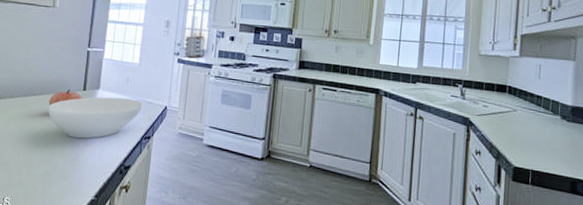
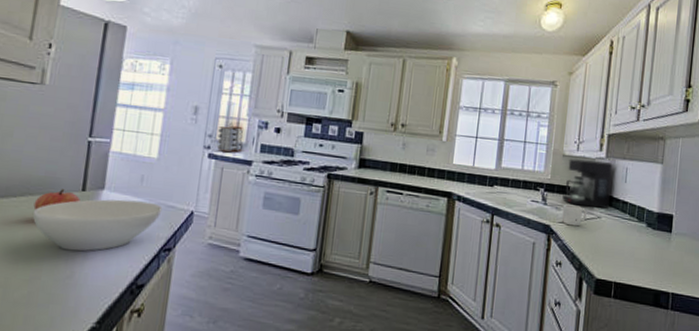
coffee maker: none [479,57,526,104] -> present [562,158,613,210]
mug: none [479,98,504,119] -> present [561,204,588,227]

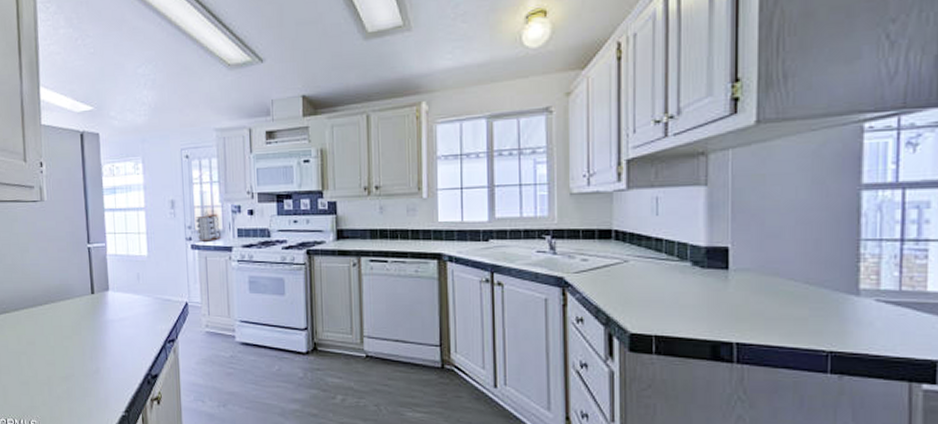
bowl: present [32,199,163,252] -> none [57,298,161,349]
fruit: present [33,189,80,210] -> none [56,294,92,315]
mug: present [561,204,588,227] -> none [577,250,610,275]
coffee maker: present [562,158,613,210] -> none [575,194,637,251]

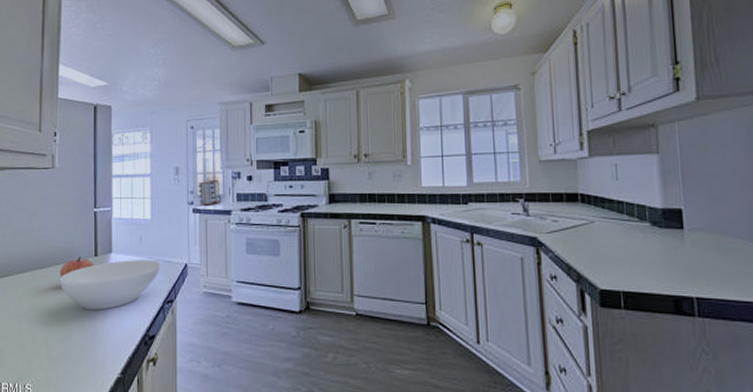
fruit: none [56,294,92,315] -> present [60,257,94,277]
bowl: none [57,298,161,349] -> present [60,260,161,310]

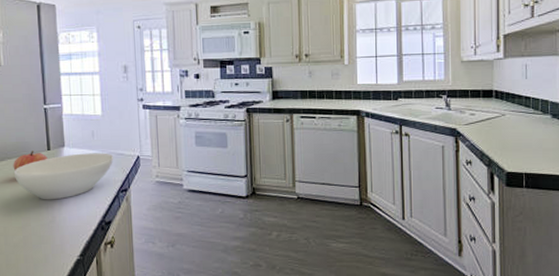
spice rack: present [198,177,221,206] -> none [147,75,170,102]

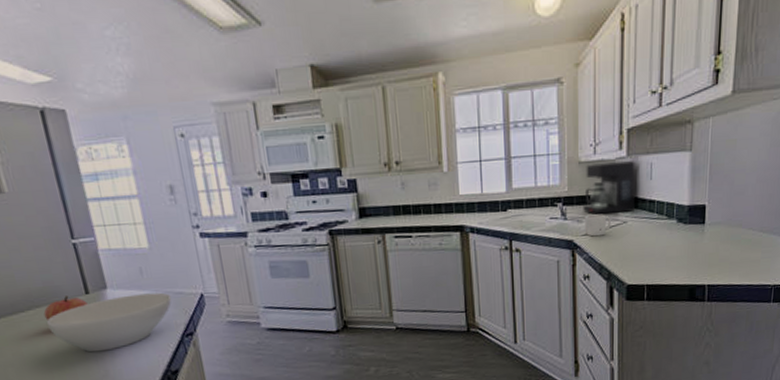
coffee maker: none [465,62,512,107] -> present [583,161,635,214]
mug: none [467,106,492,126] -> present [584,214,612,237]

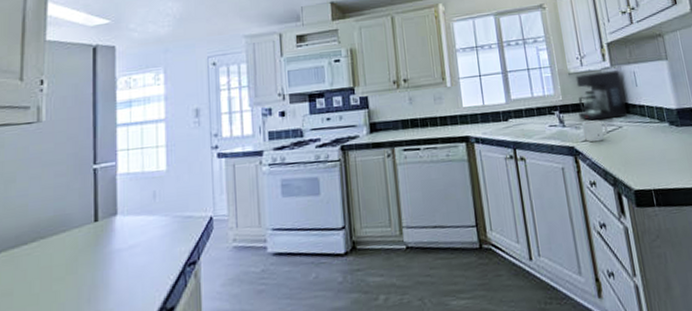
fruit: present [43,296,88,320] -> none [46,224,94,253]
bowl: present [46,292,172,353] -> none [46,217,180,289]

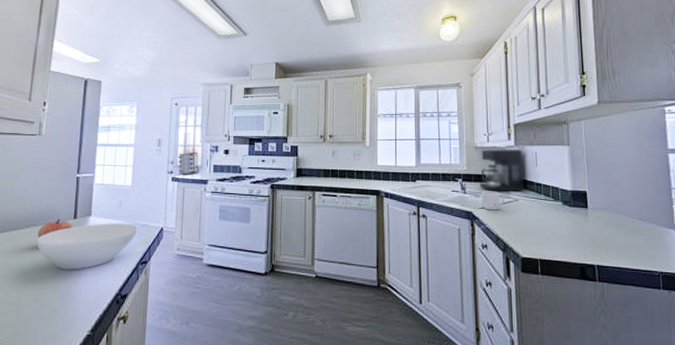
bowl: none [46,217,180,289] -> present [36,223,138,270]
fruit: none [46,224,94,253] -> present [37,219,73,238]
spice rack: none [223,116,250,149] -> present [178,149,199,175]

